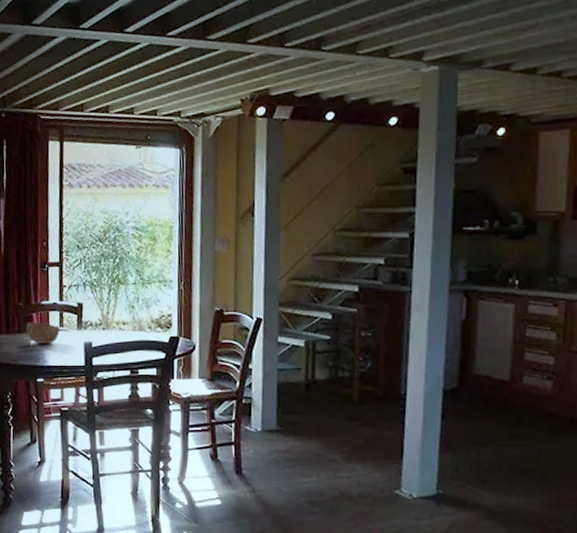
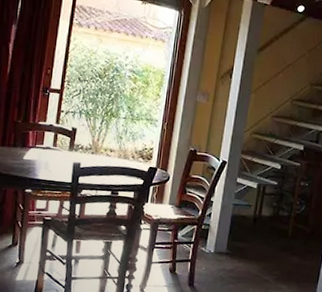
bowl: present [26,322,60,344] -> none [21,138,53,160]

